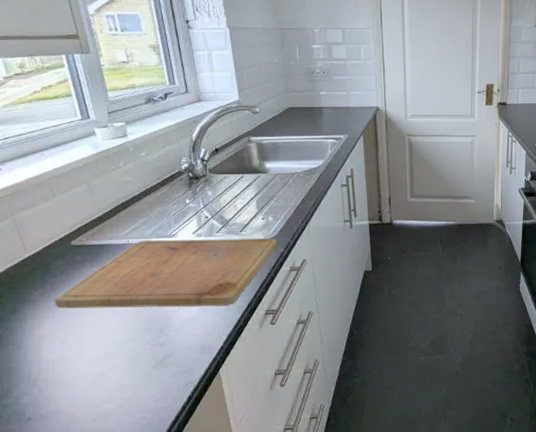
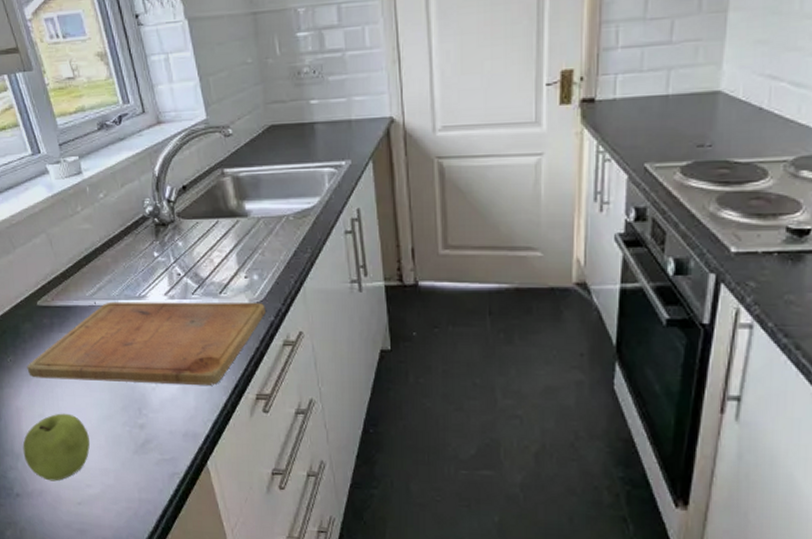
fruit: none [40,338,110,402] -> present [22,413,90,482]

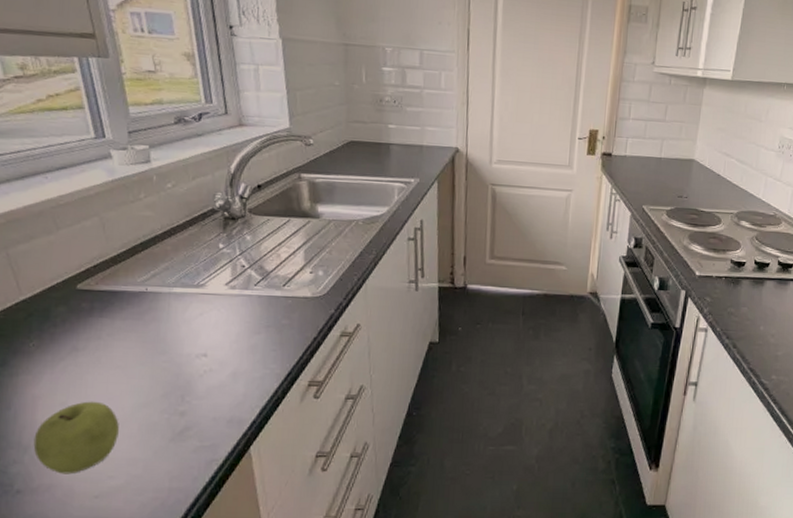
cutting board: present [27,301,266,385] -> none [53,288,327,373]

